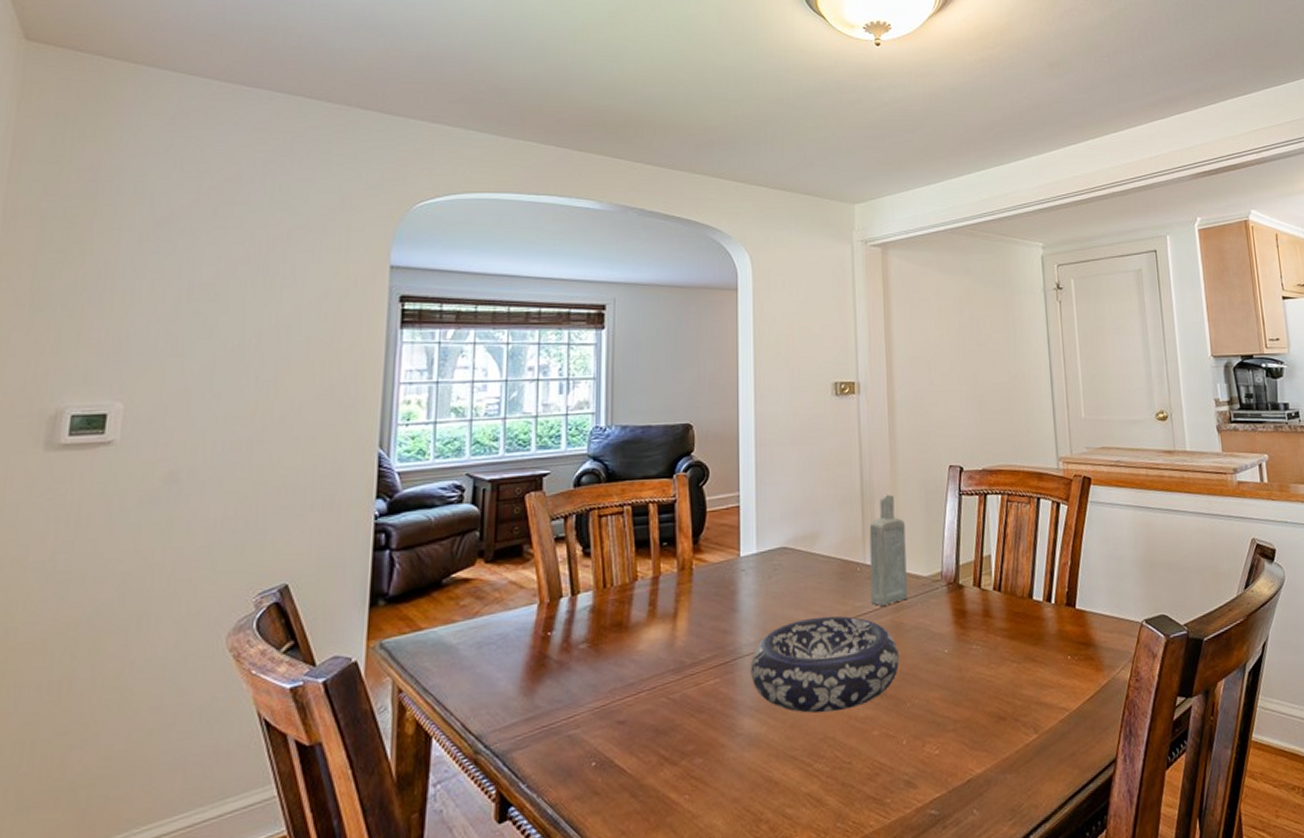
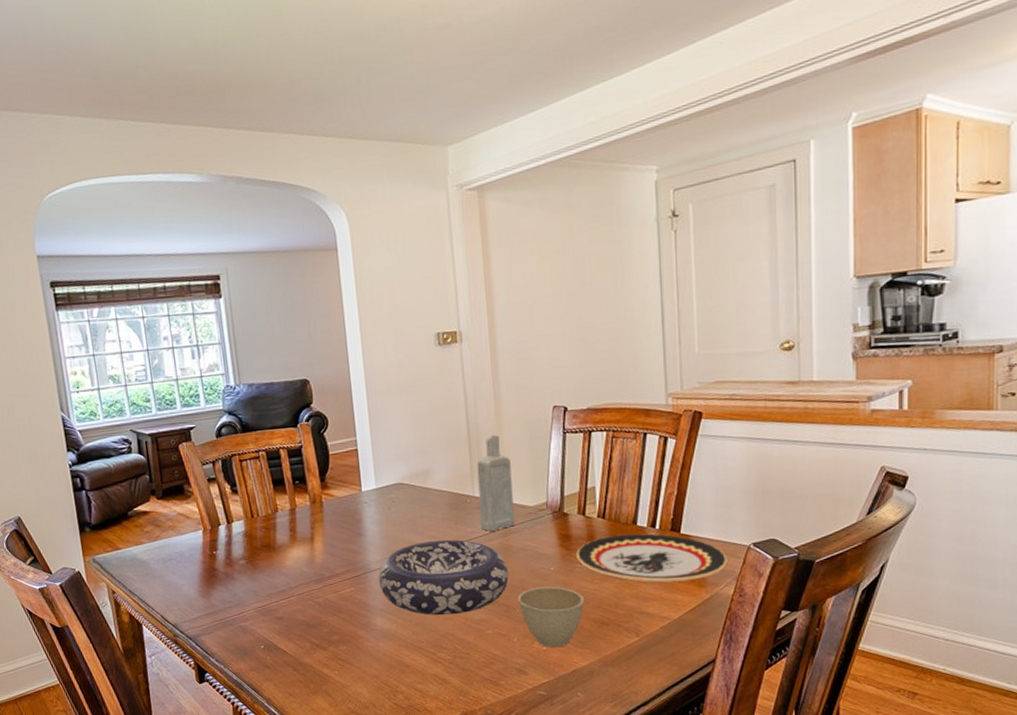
cup: none [908,672,980,751] -> present [518,586,584,648]
plate: none [972,608,1123,666] -> present [576,533,728,583]

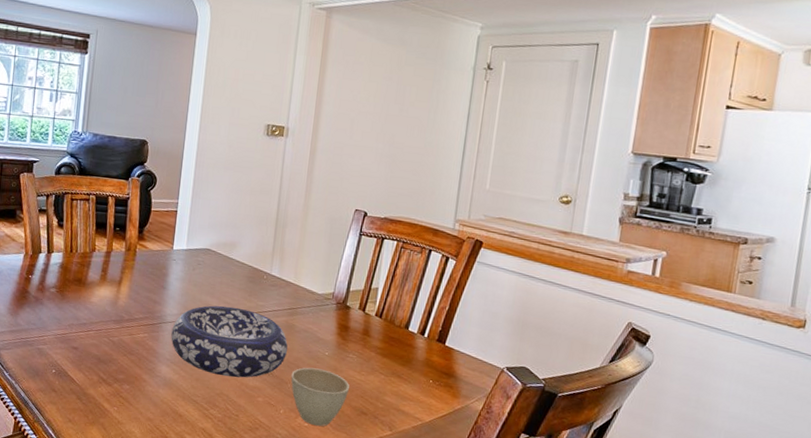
bottle: present [476,434,515,531] -> none [272,223,309,309]
plate: present [576,533,728,583] -> none [350,334,483,390]

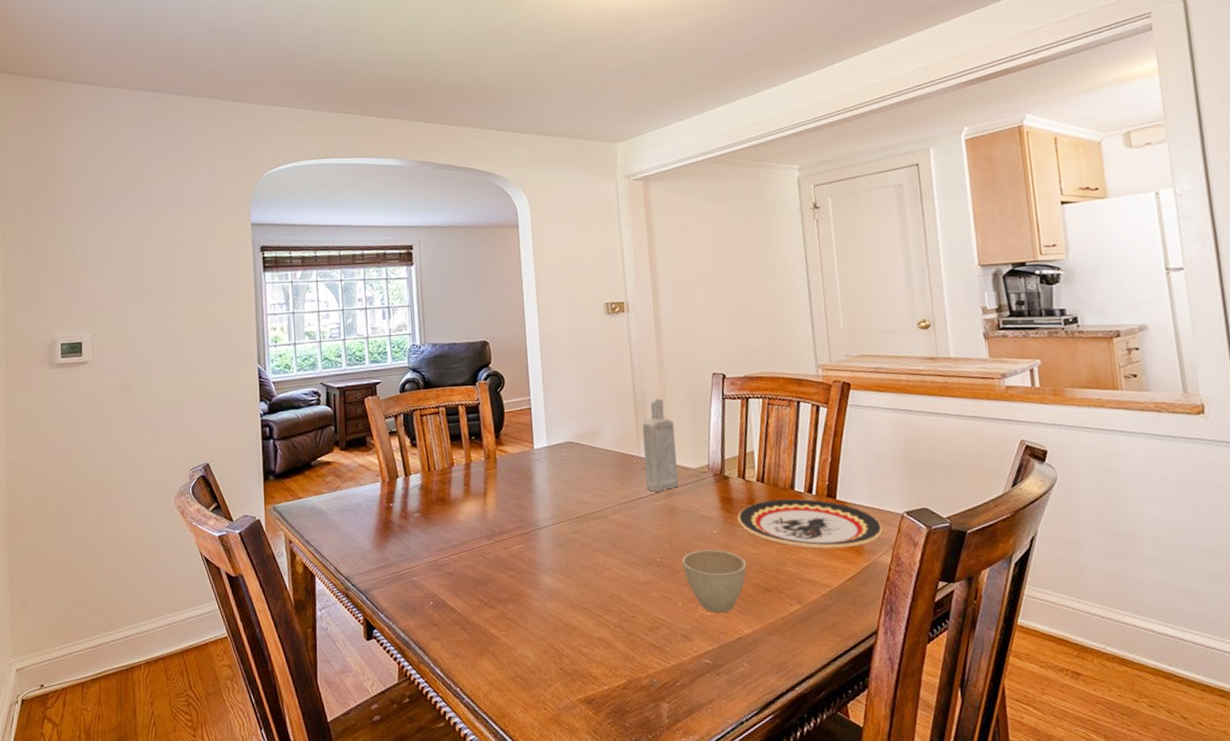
decorative bowl: present [171,305,288,378] -> none [547,498,673,576]
bottle: none [272,223,309,309] -> present [642,398,679,492]
plate: none [350,334,483,390] -> present [738,498,883,549]

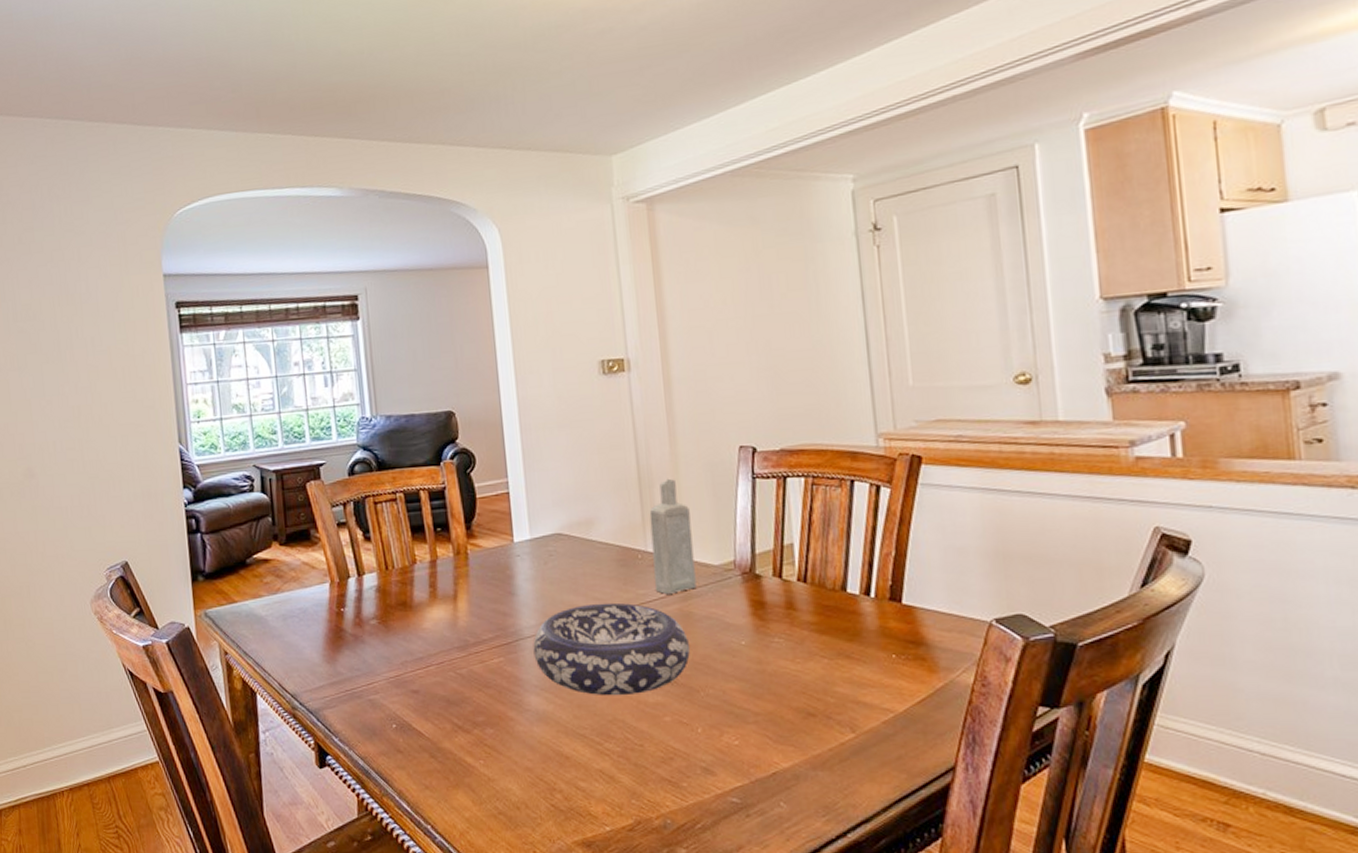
decorative bowl: none [547,498,673,576] -> present [533,602,690,696]
cup: present [682,549,747,614] -> none [702,664,784,743]
plate: present [738,498,883,549] -> none [773,602,965,665]

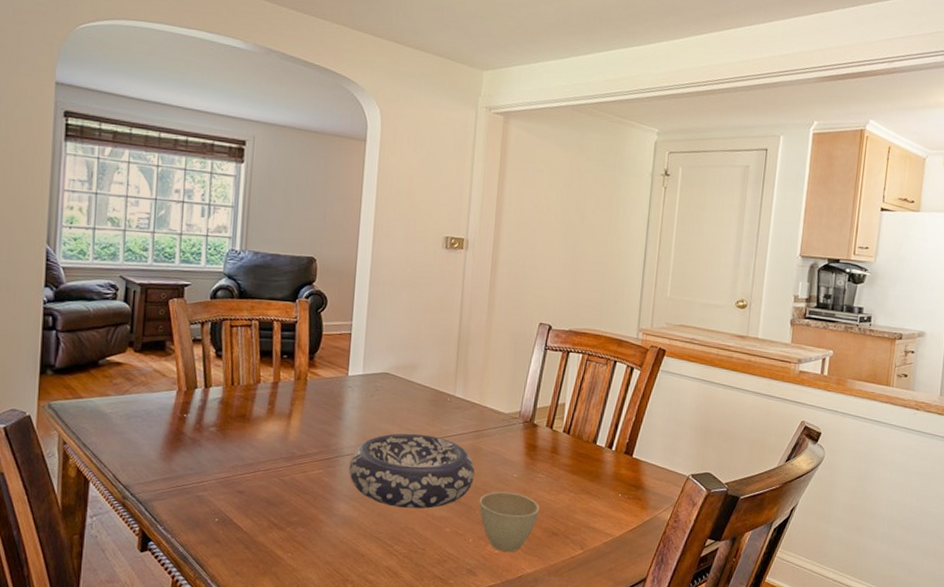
bottle: present [649,478,697,594] -> none [457,340,494,432]
cup: none [702,664,784,743] -> present [479,491,539,553]

